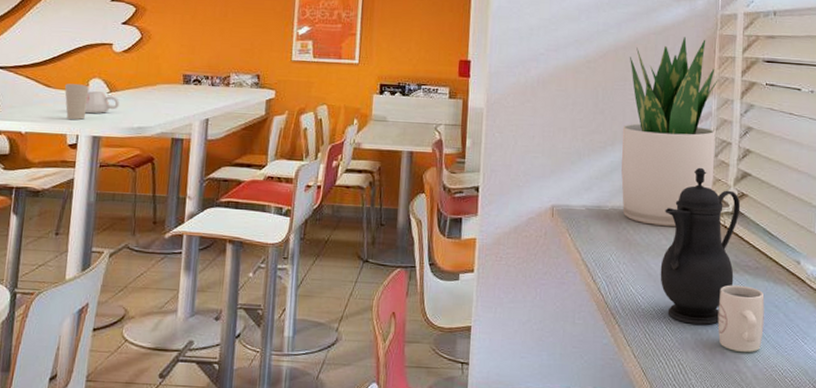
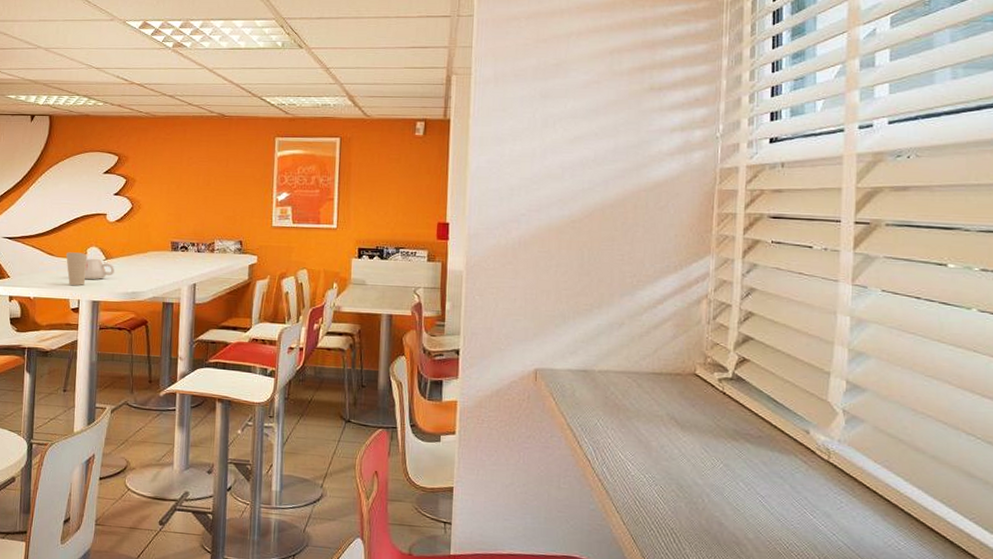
planter: present [621,37,718,227] -> none [609,193,717,393]
coffeepot: present [660,167,741,325] -> none [651,330,742,494]
mug: present [717,284,765,353] -> none [714,453,768,525]

